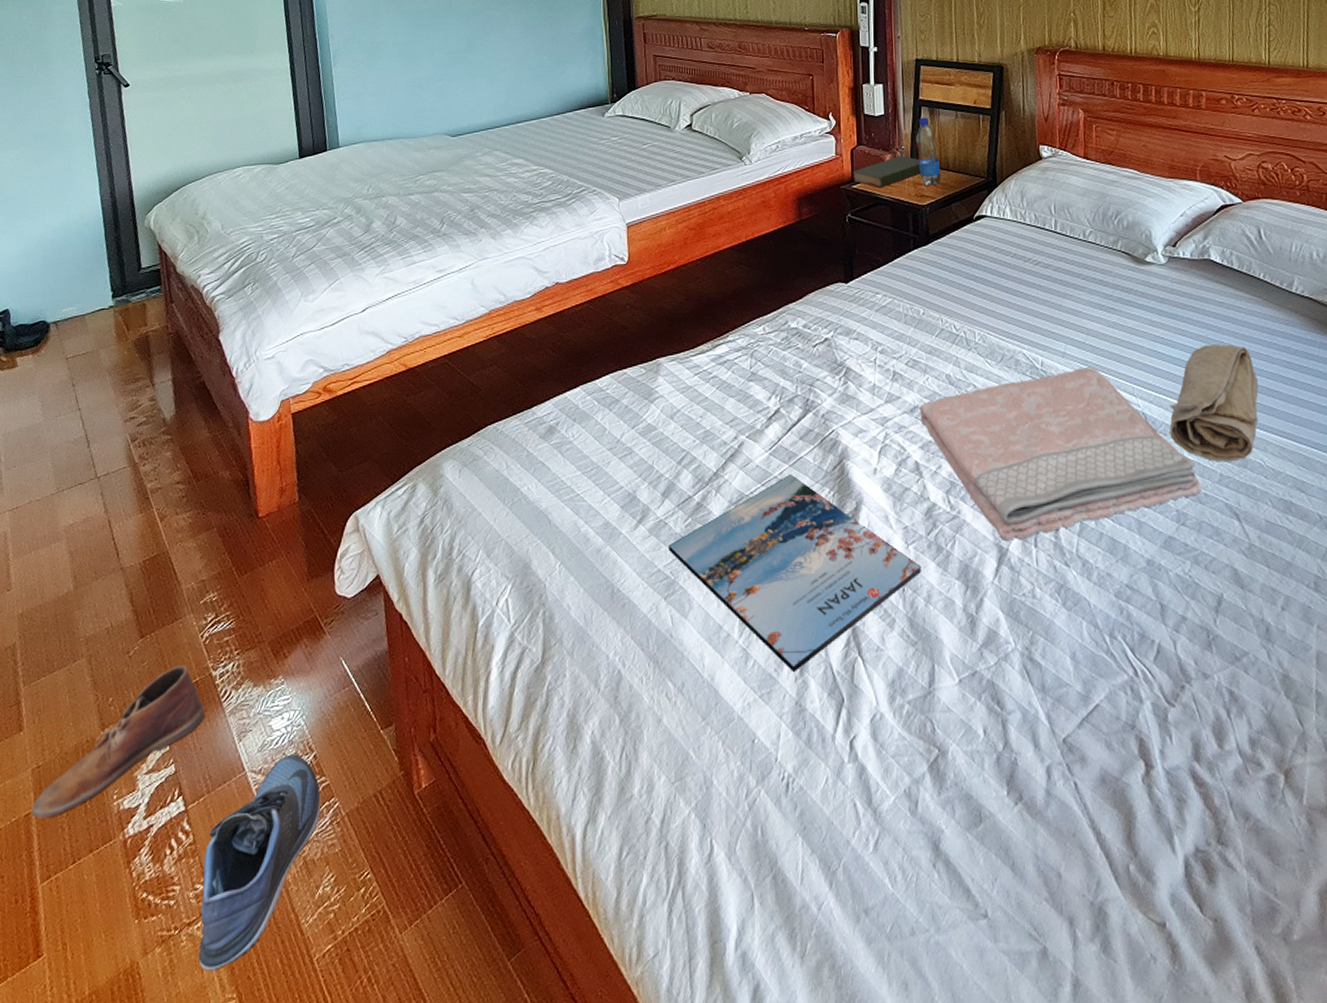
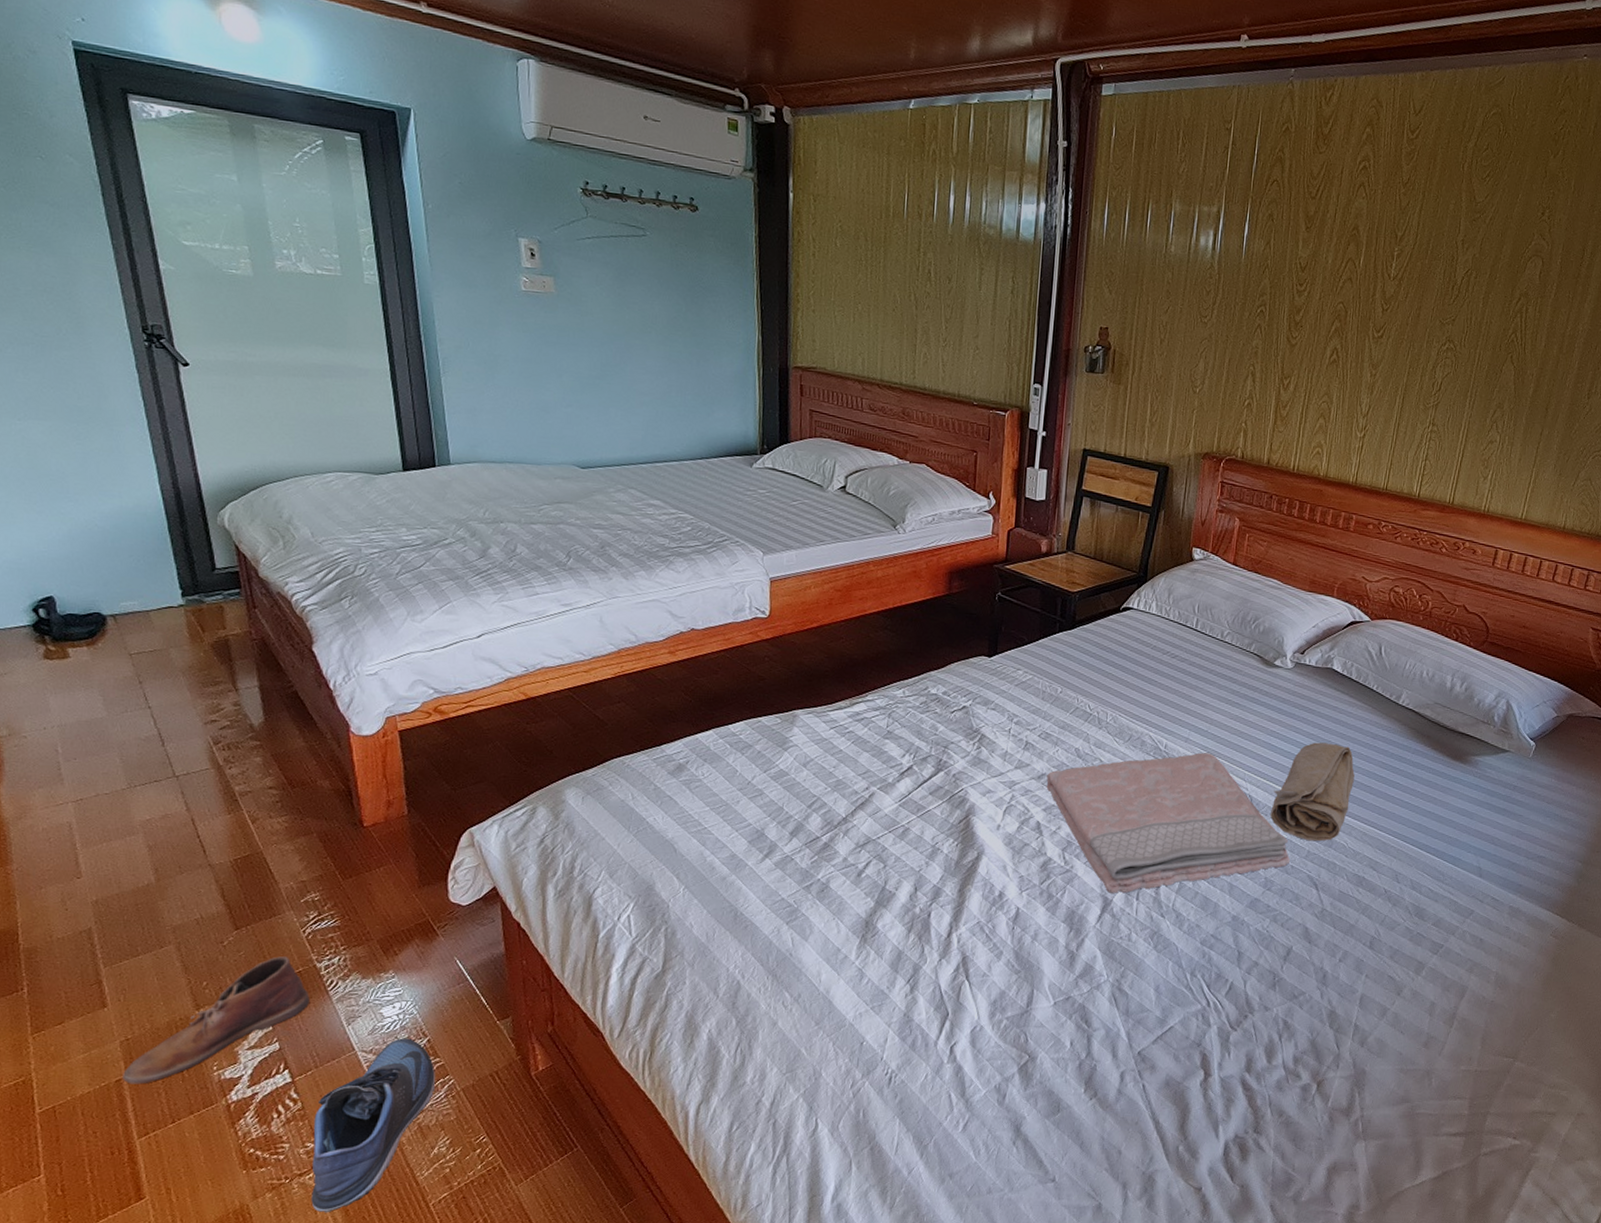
magazine: present [669,475,921,673] -> none [793,825,1031,991]
book: present [853,156,922,189] -> none [1007,542,1076,572]
bottle: present [916,117,942,186] -> none [1073,507,1095,574]

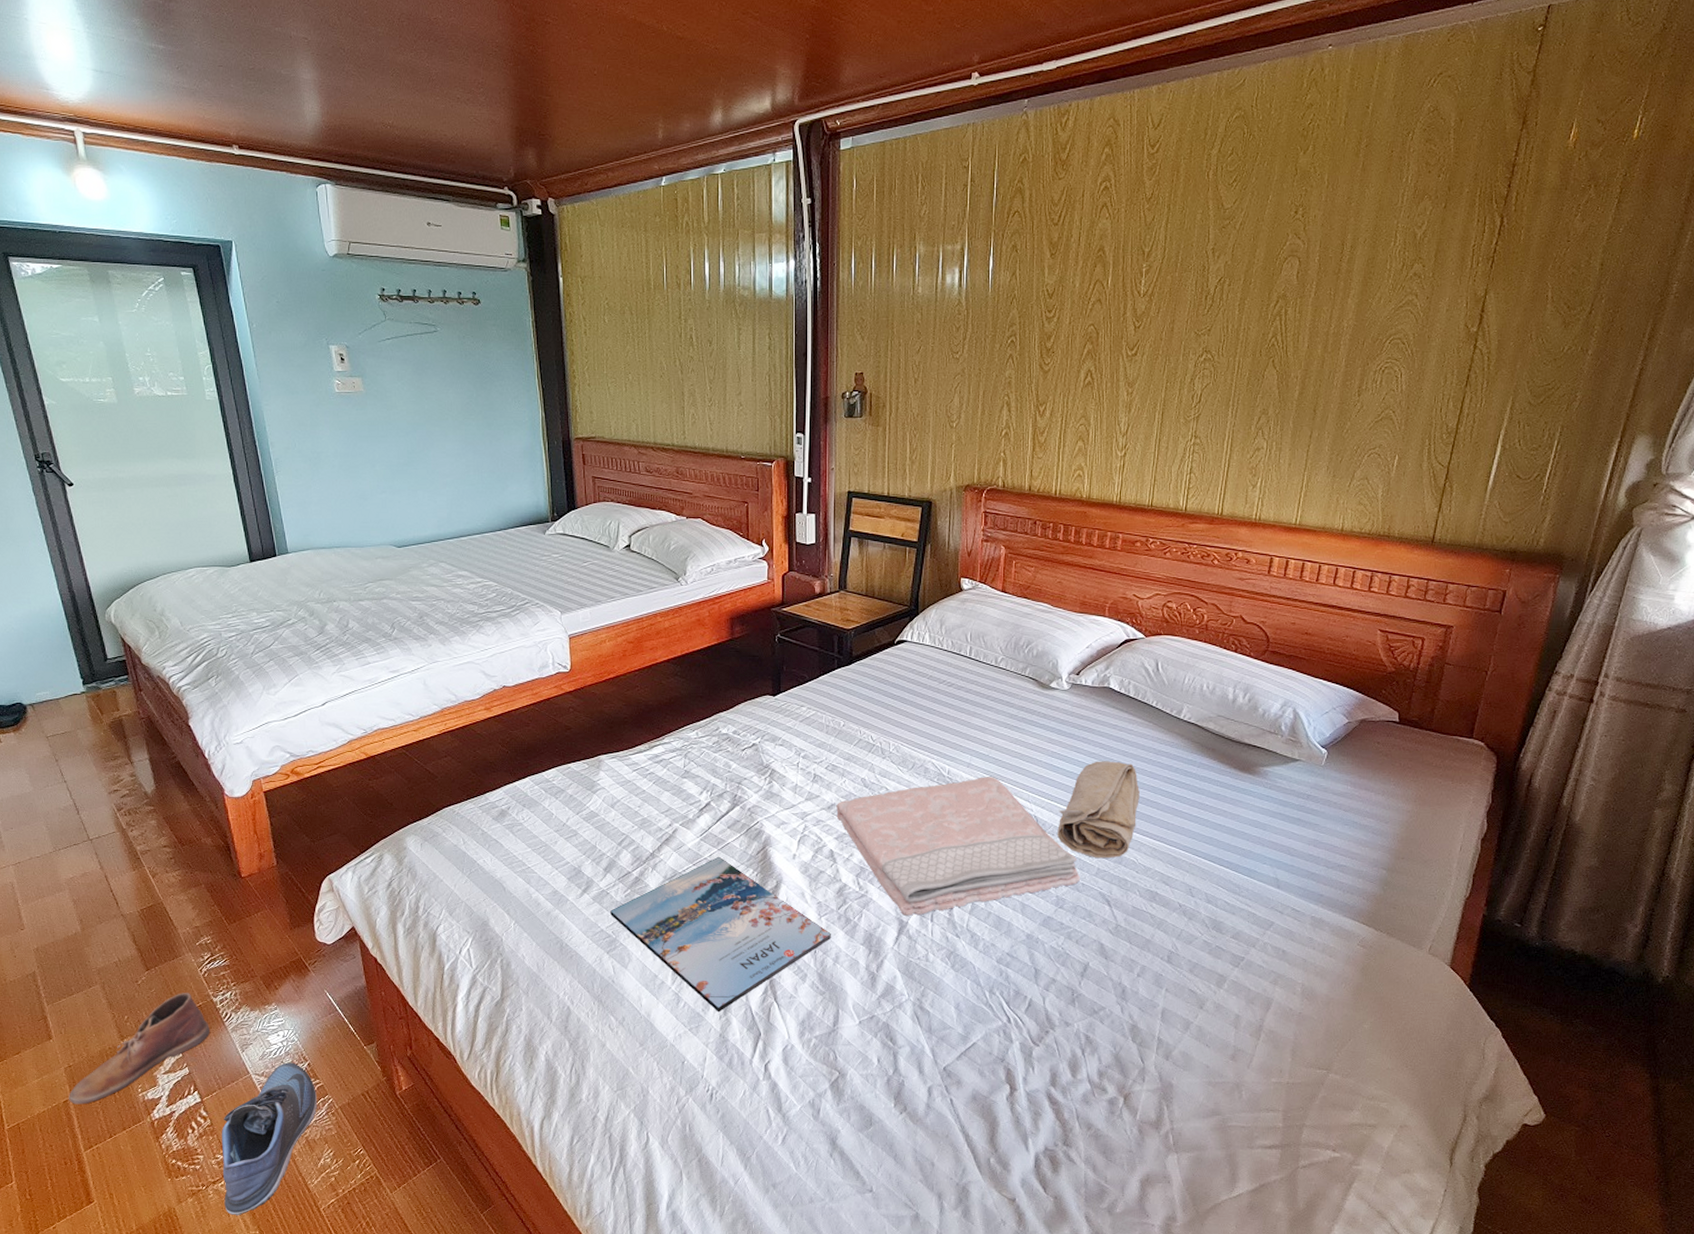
magazine: none [793,825,1031,991] -> present [610,857,831,1013]

